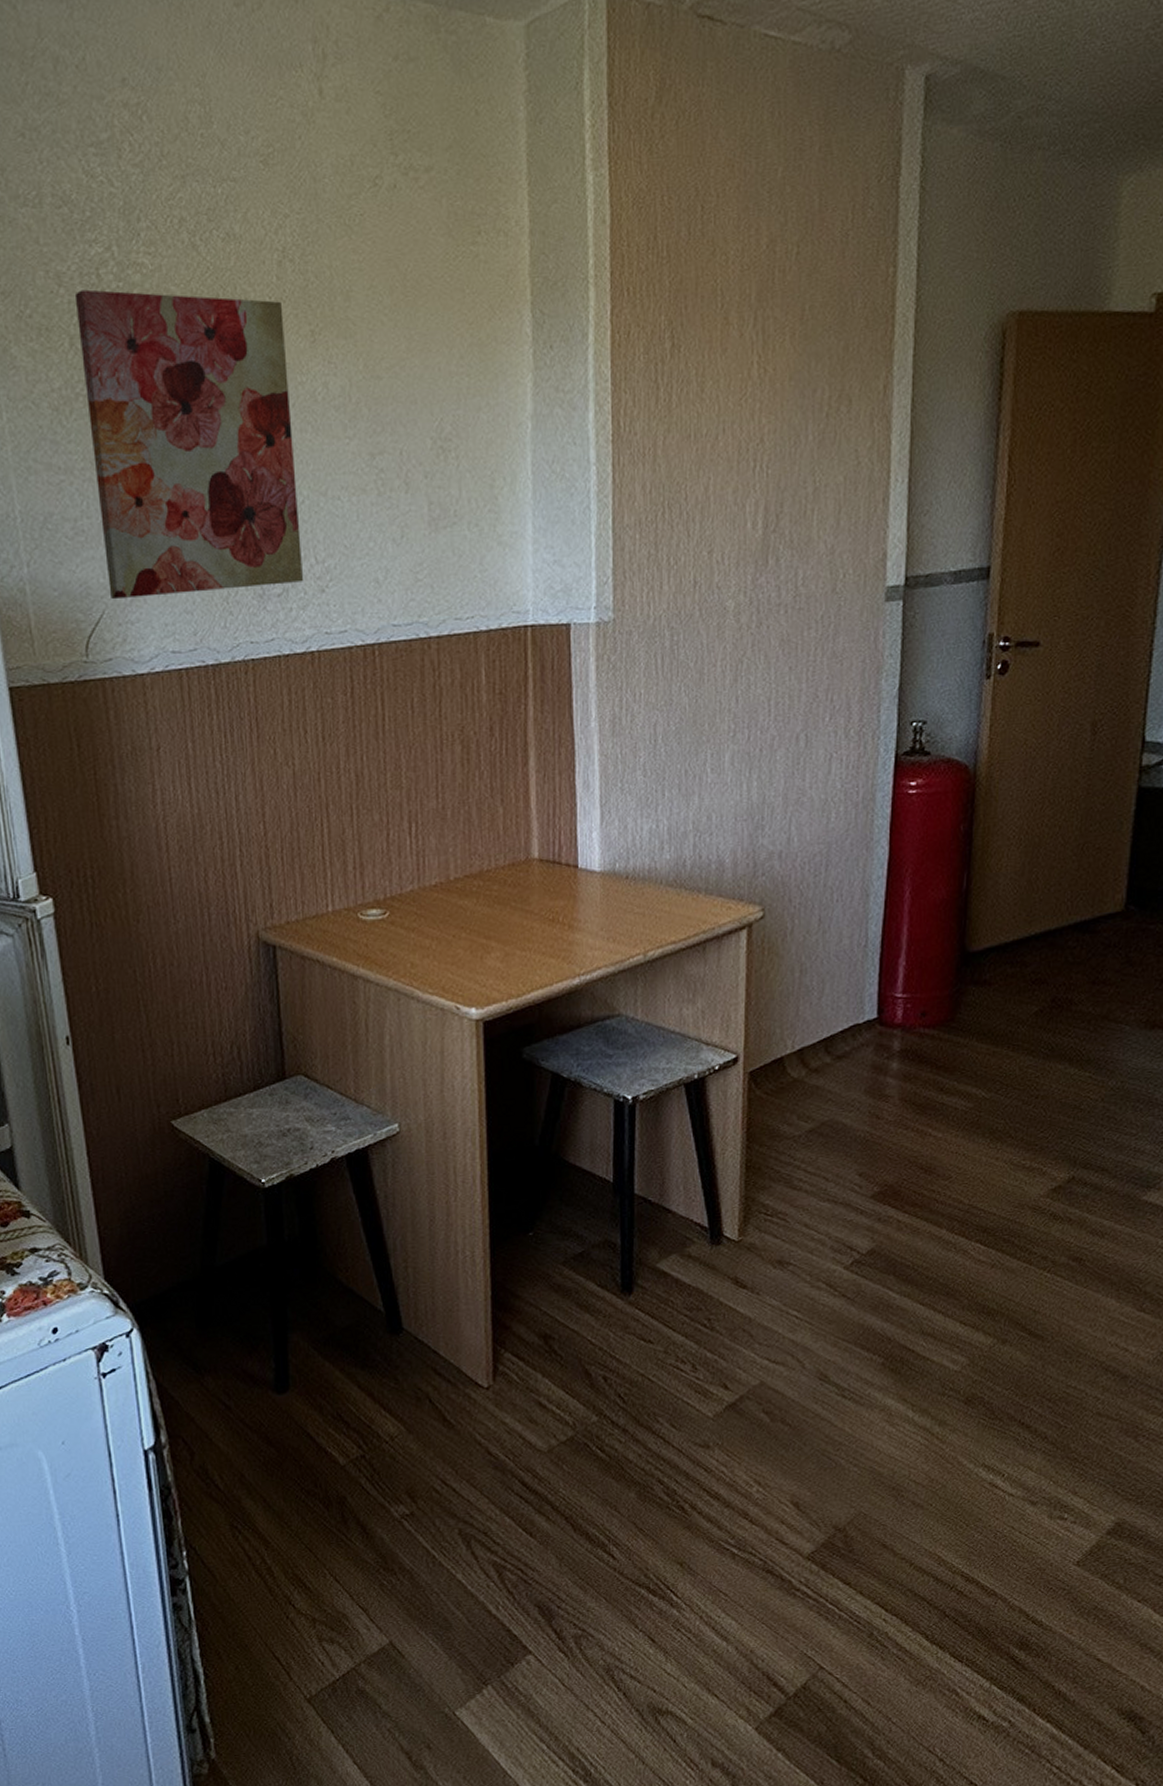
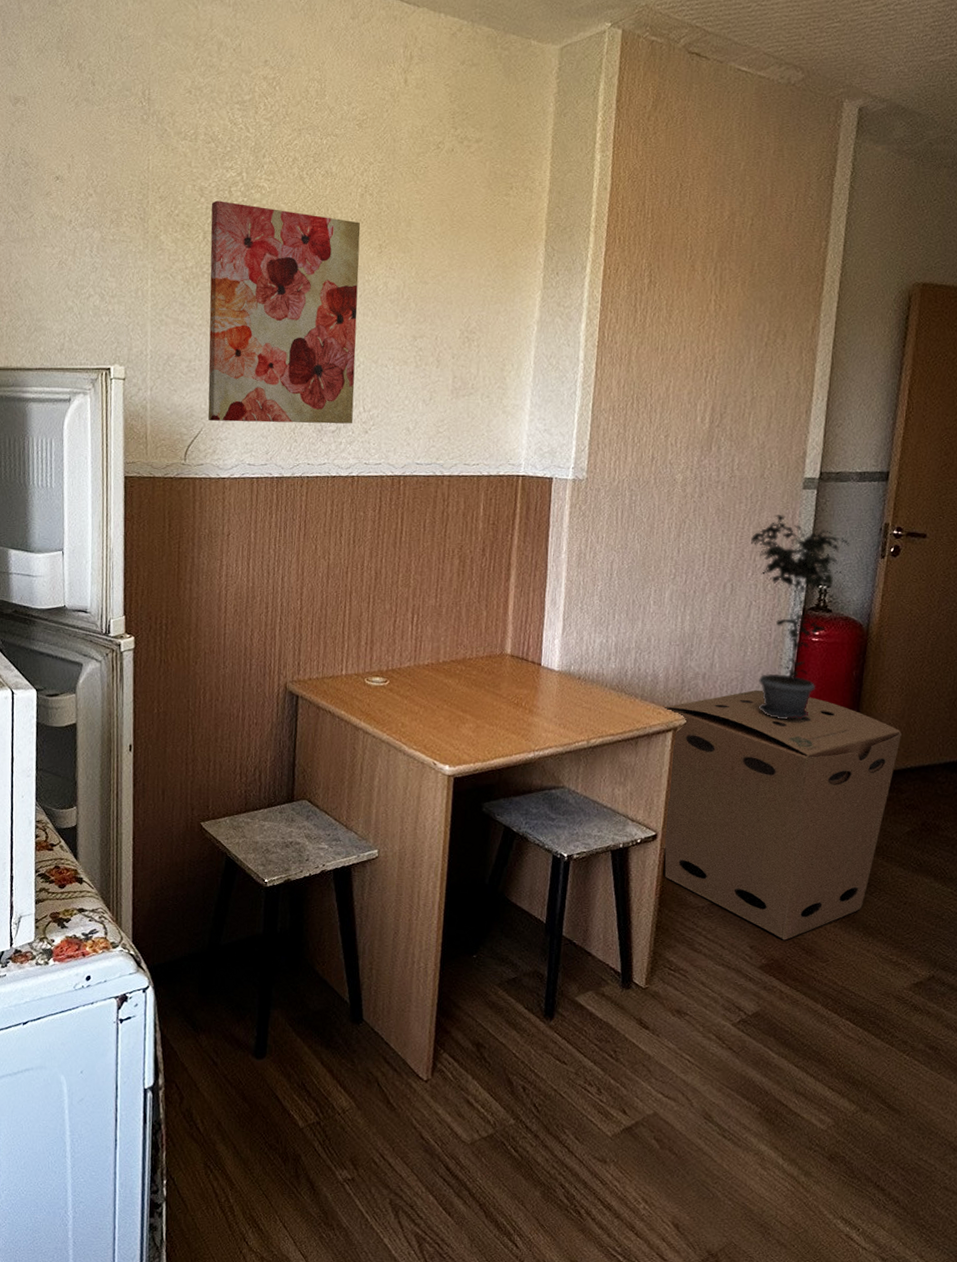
cardboard box: none [734,863,1022,1161] -> present [663,689,902,941]
potted plant: none [824,638,946,896] -> present [750,515,849,720]

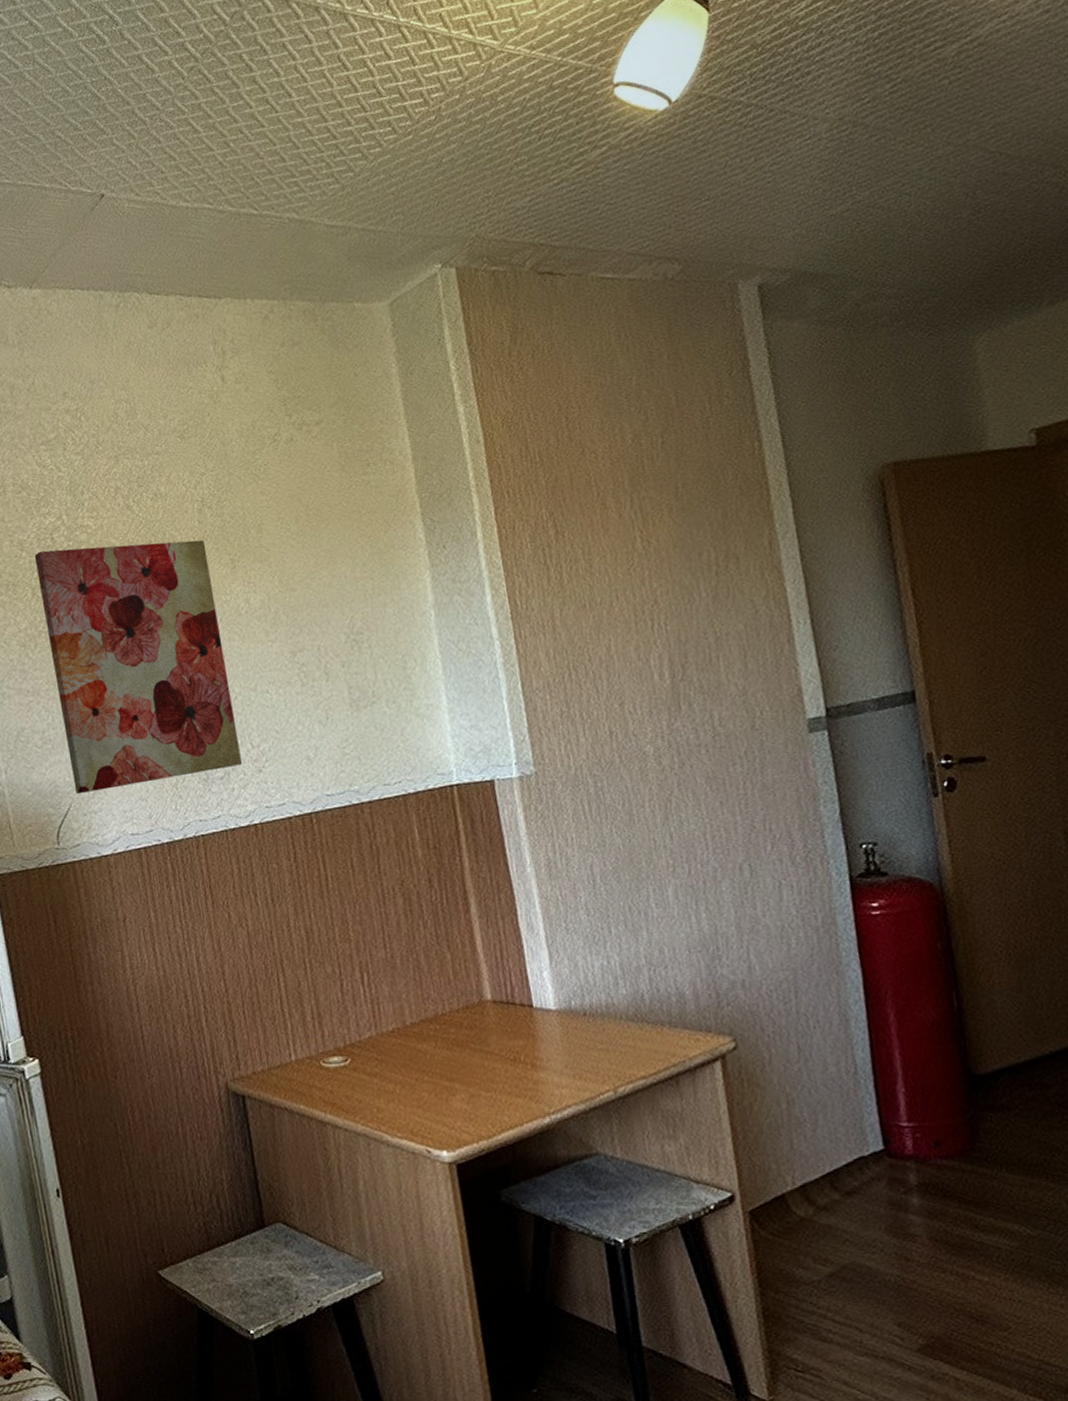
cardboard box: present [663,689,902,941] -> none [701,985,1037,1309]
potted plant: present [750,515,849,720] -> none [758,769,894,1021]

